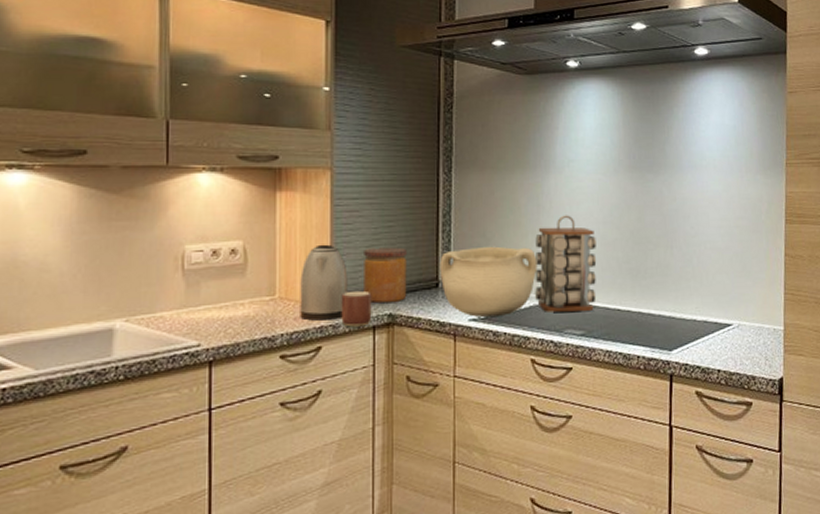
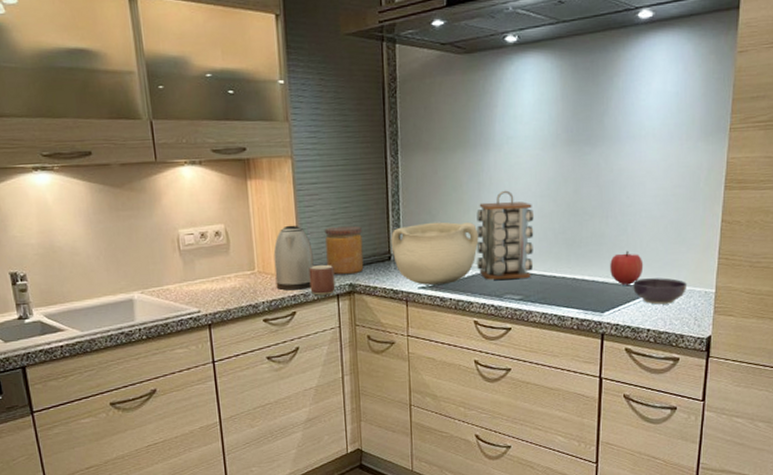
fruit: none [676,283,711,322] -> present [610,250,644,286]
bowl: none [701,313,756,342] -> present [633,278,688,305]

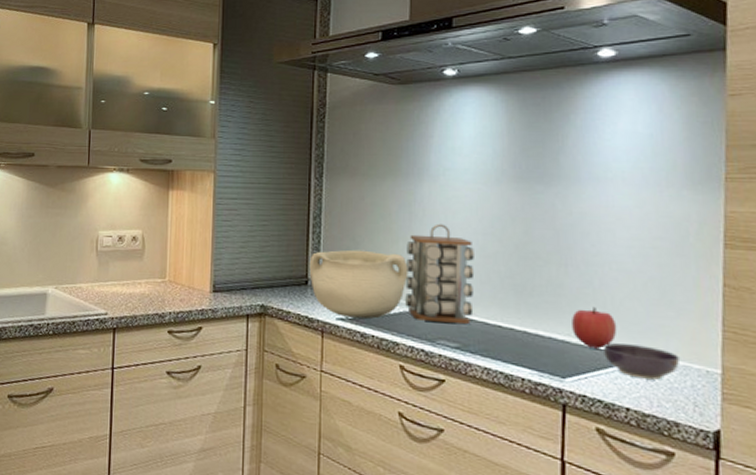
kettle: present [273,225,314,291] -> none [185,237,226,305]
mug: present [308,264,336,296] -> none [219,280,247,314]
jar: present [325,225,364,275] -> none [239,243,279,295]

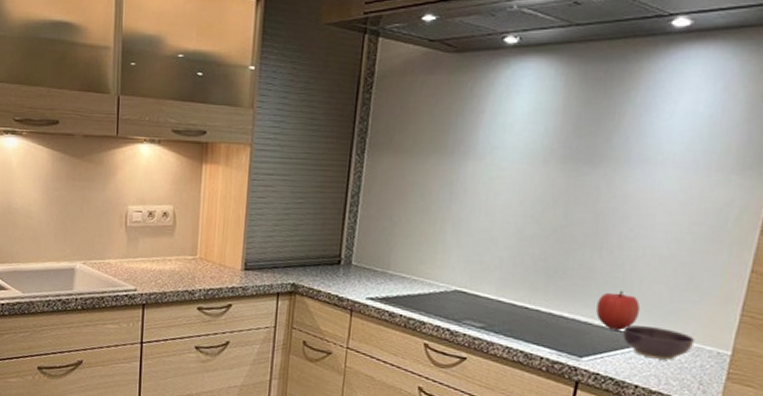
pot: present [309,249,408,319] -> none [343,229,443,299]
spice rack: present [405,223,475,324] -> none [436,204,512,305]

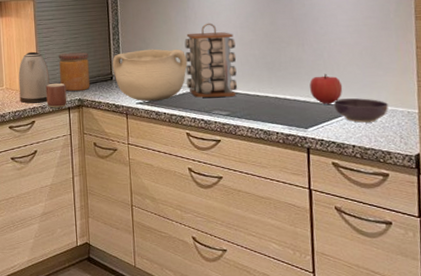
kettle: none [215,214,259,283] -> present [18,51,50,104]
mug: none [250,258,279,292] -> present [45,82,67,108]
jar: none [271,221,314,274] -> present [59,52,91,92]
pot: none [343,229,443,299] -> present [112,48,188,102]
spice rack: none [436,204,512,305] -> present [184,23,238,98]

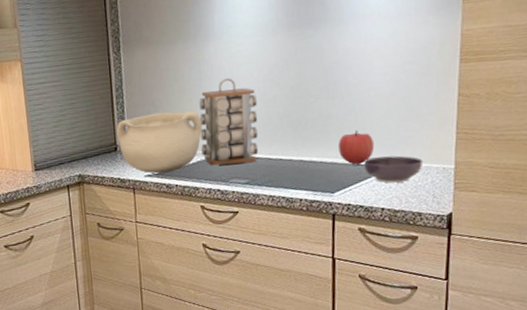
kettle: present [18,51,50,104] -> none [7,122,45,184]
mug: present [45,82,67,108] -> none [40,157,66,187]
jar: present [59,52,91,92] -> none [54,120,92,167]

